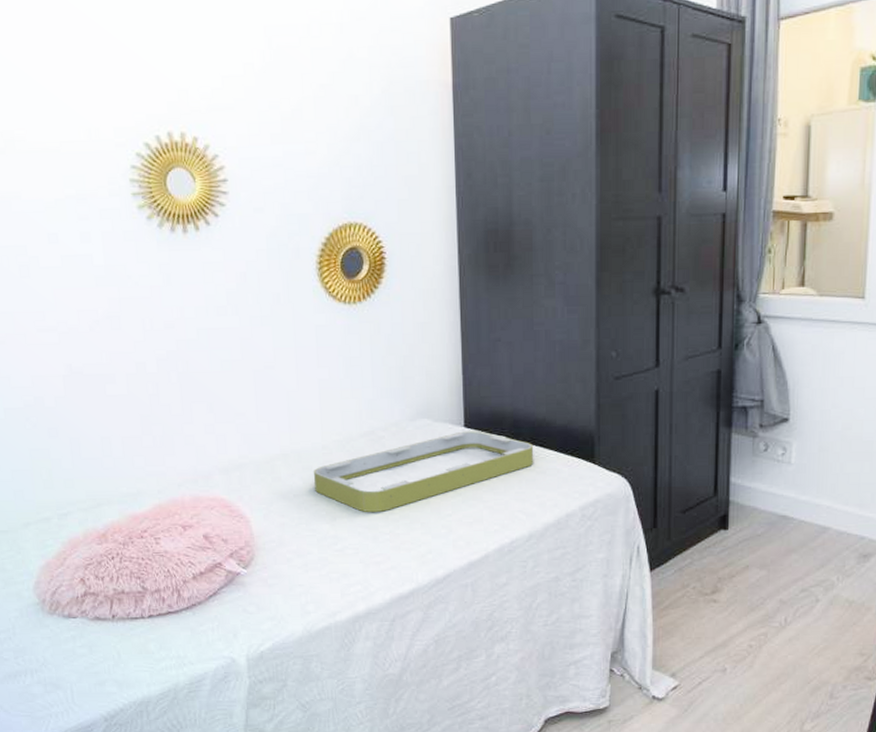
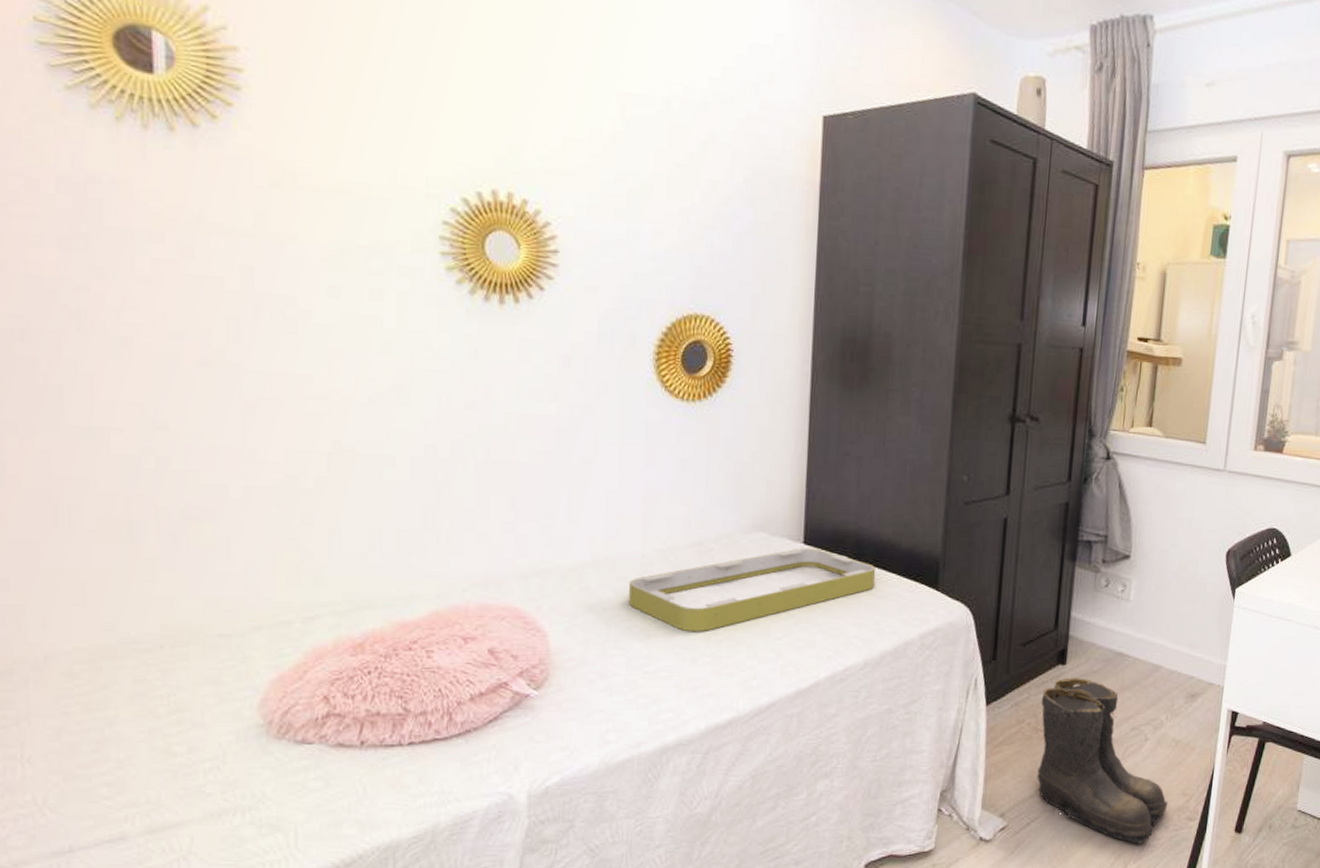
boots: none [705,542,844,703] -> present [1037,677,1168,844]

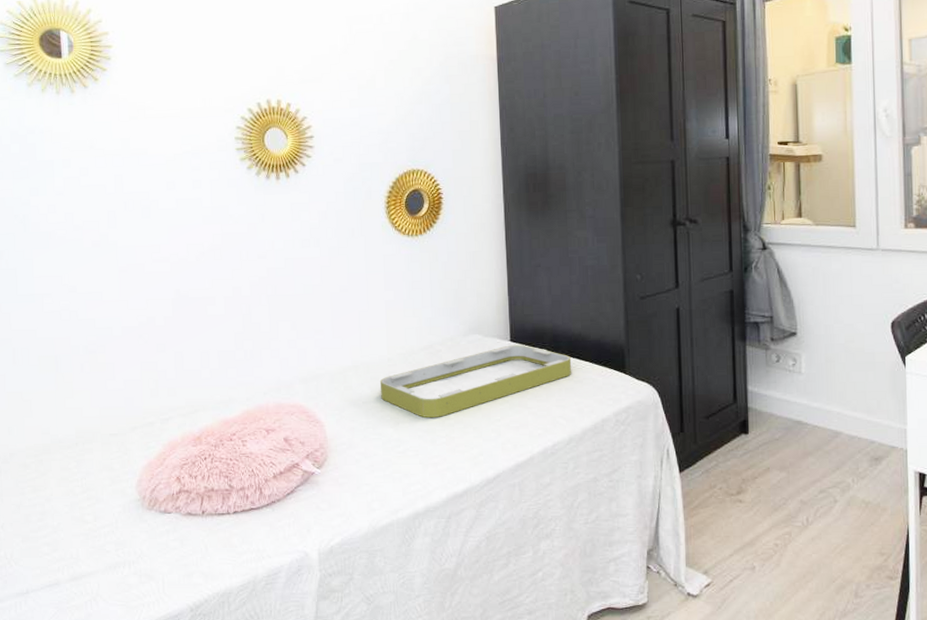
boots: present [1037,677,1168,844] -> none [729,445,866,602]

